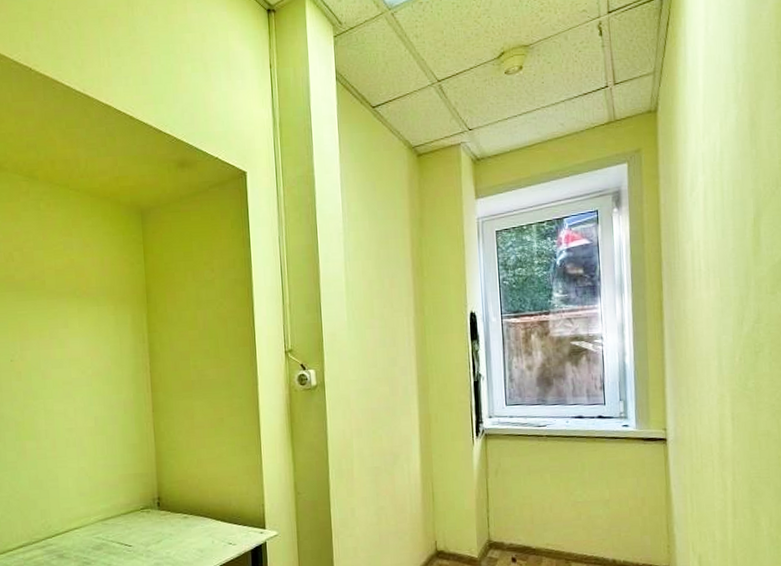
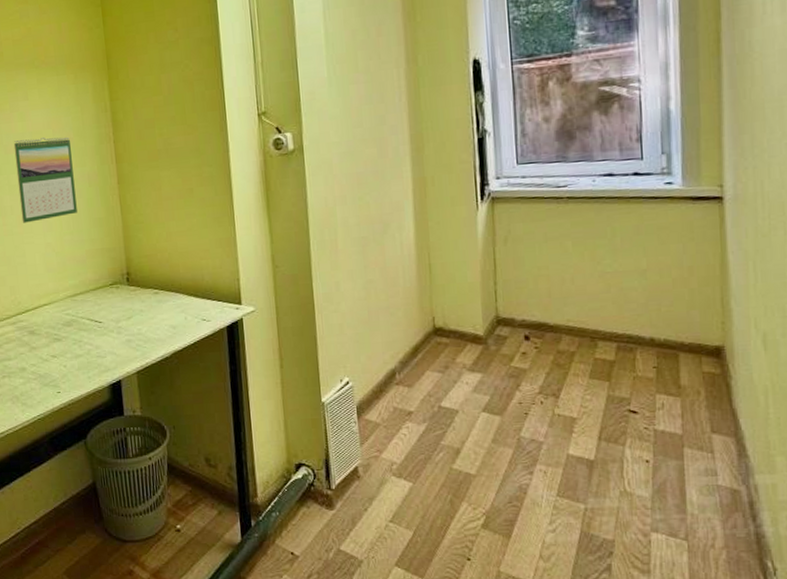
calendar: none [51,365,112,447] -> present [13,137,77,223]

